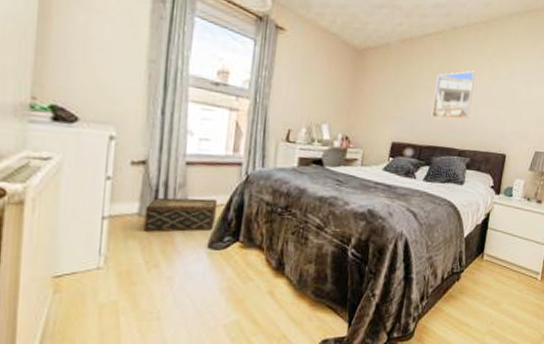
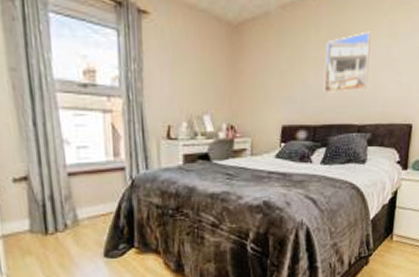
woven basket: present [144,197,217,232] -> none [36,208,107,247]

